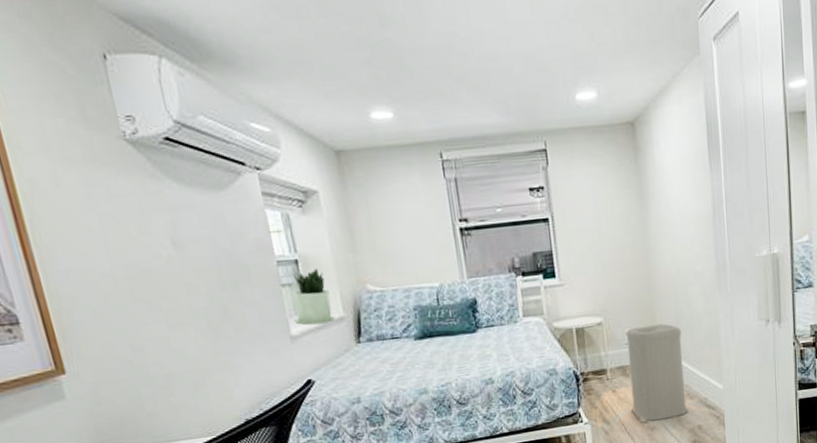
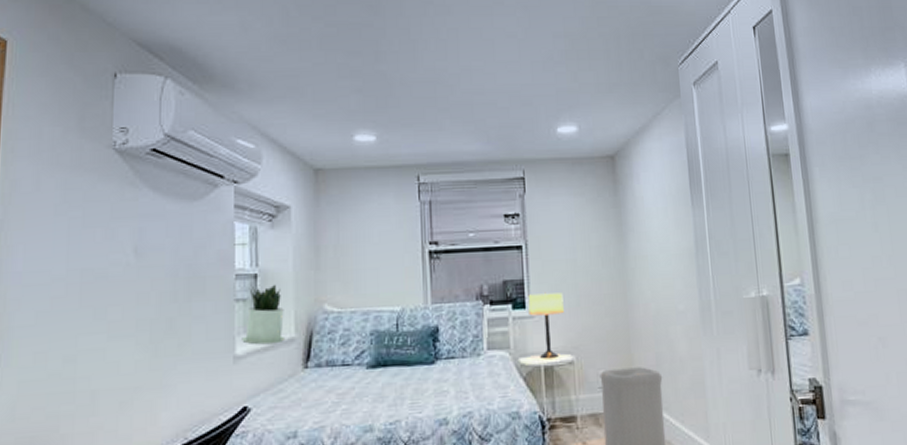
table lamp: none [557,261,591,323] -> present [528,292,564,359]

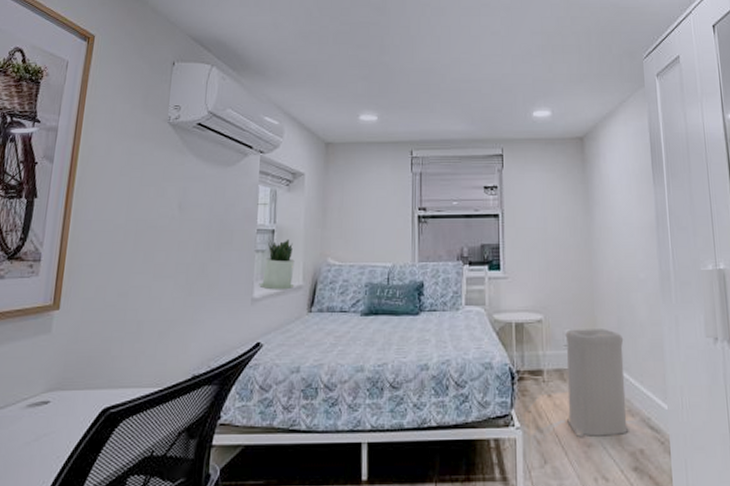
table lamp: present [528,292,564,359] -> none [503,256,534,317]

